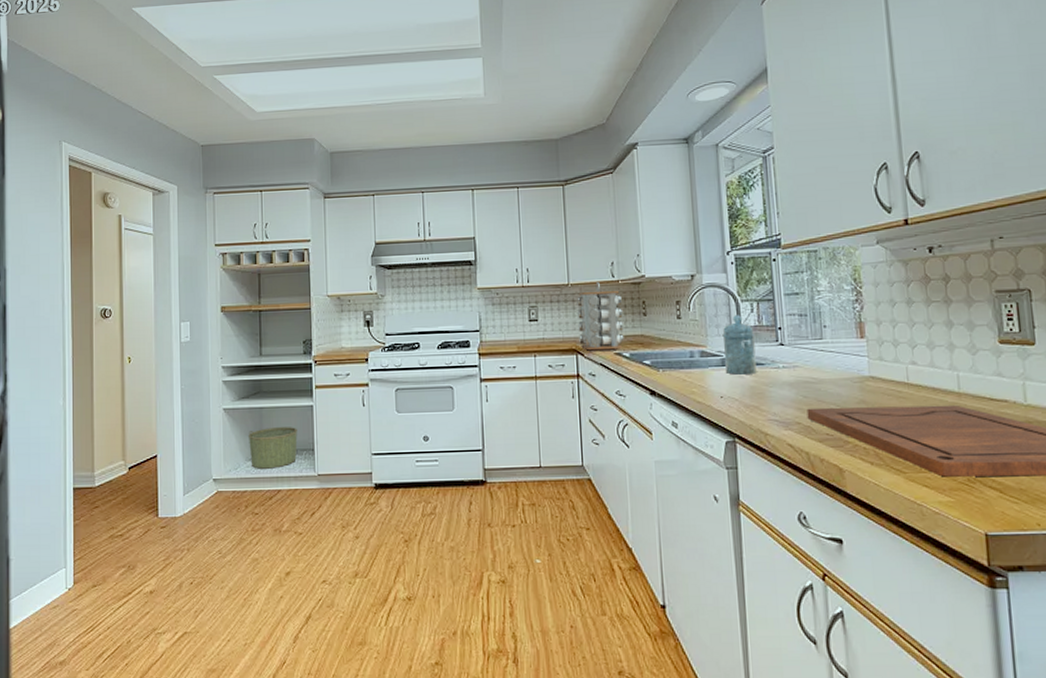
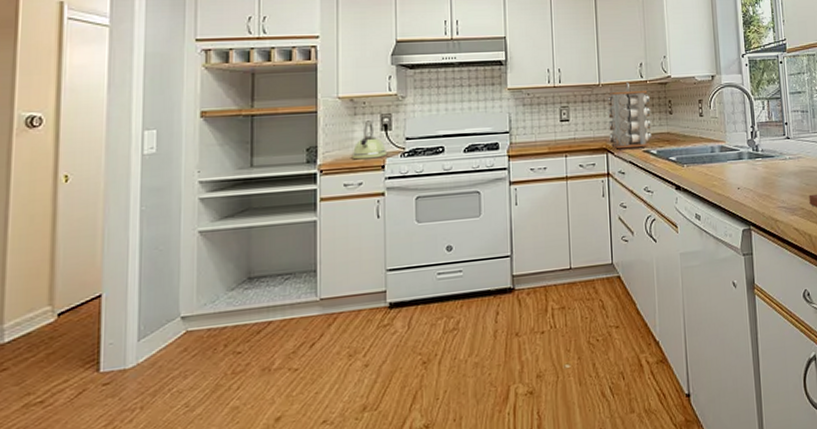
basket: present [249,427,298,469] -> none [232,246,296,300]
kettle: none [340,317,370,353] -> present [351,120,388,160]
canister: present [722,315,757,375] -> none [739,112,768,167]

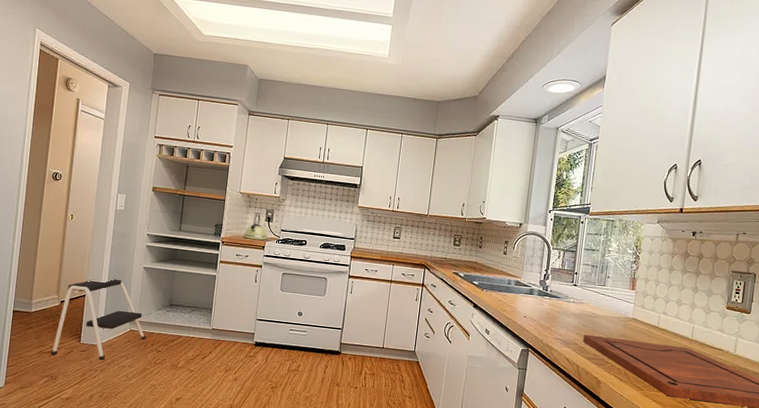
step stool: none [46,258,215,405] -> present [51,278,147,360]
spice rack: present [607,81,652,150] -> none [428,216,466,270]

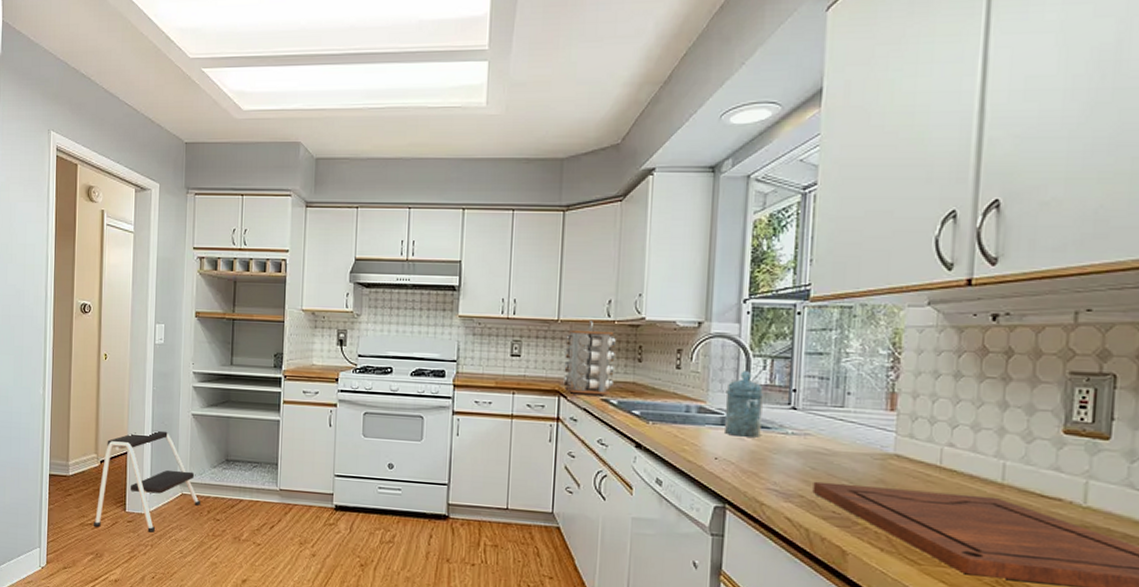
kettle: present [243,212,268,241] -> none [310,334,342,371]
spice rack: none [428,216,466,270] -> present [563,319,616,396]
canister: none [531,258,558,304] -> present [723,371,765,438]

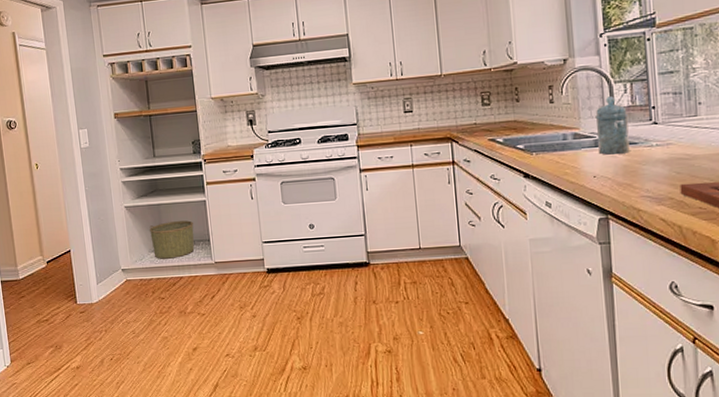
step stool: present [94,430,201,533] -> none [49,225,146,323]
basket: none [214,437,263,479] -> present [149,220,195,259]
spice rack: present [563,319,616,396] -> none [450,70,498,139]

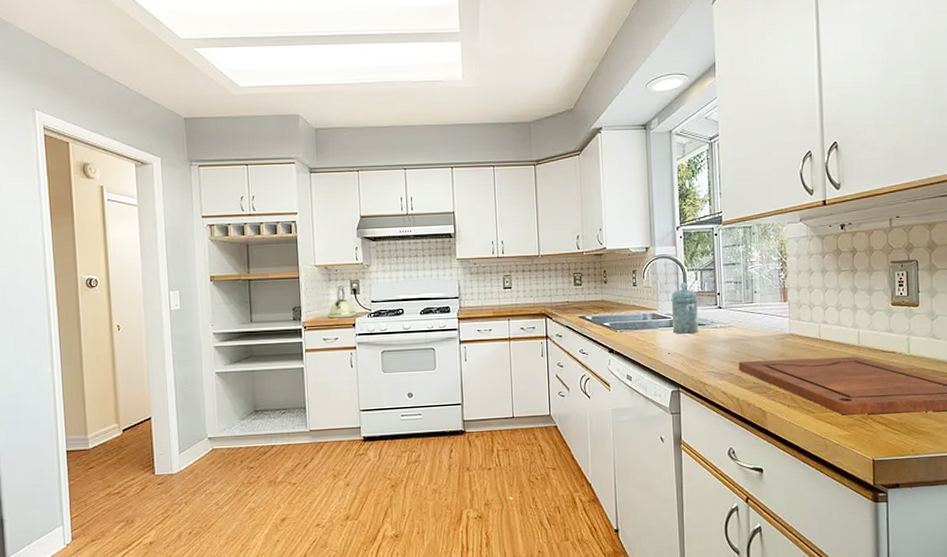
basket: present [149,220,195,259] -> none [241,388,290,427]
kettle: none [226,117,255,151] -> present [328,285,357,319]

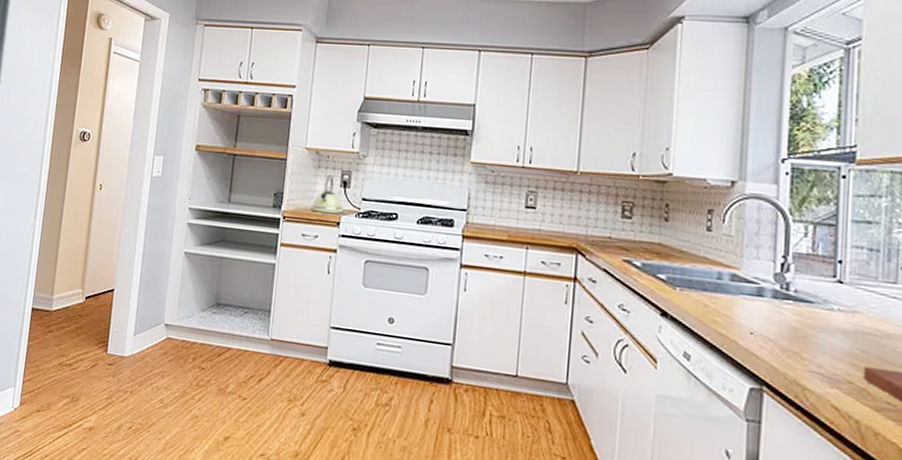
canister: present [671,282,699,334] -> none [760,237,806,312]

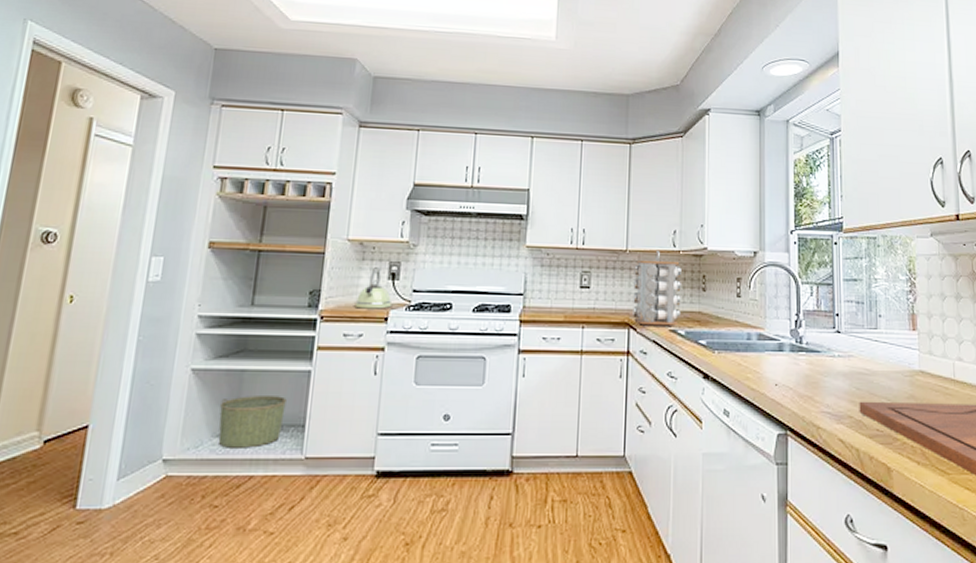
basket: none [204,279,256,325] -> present [218,396,287,448]
spice rack: none [582,173,640,257] -> present [633,250,681,327]

